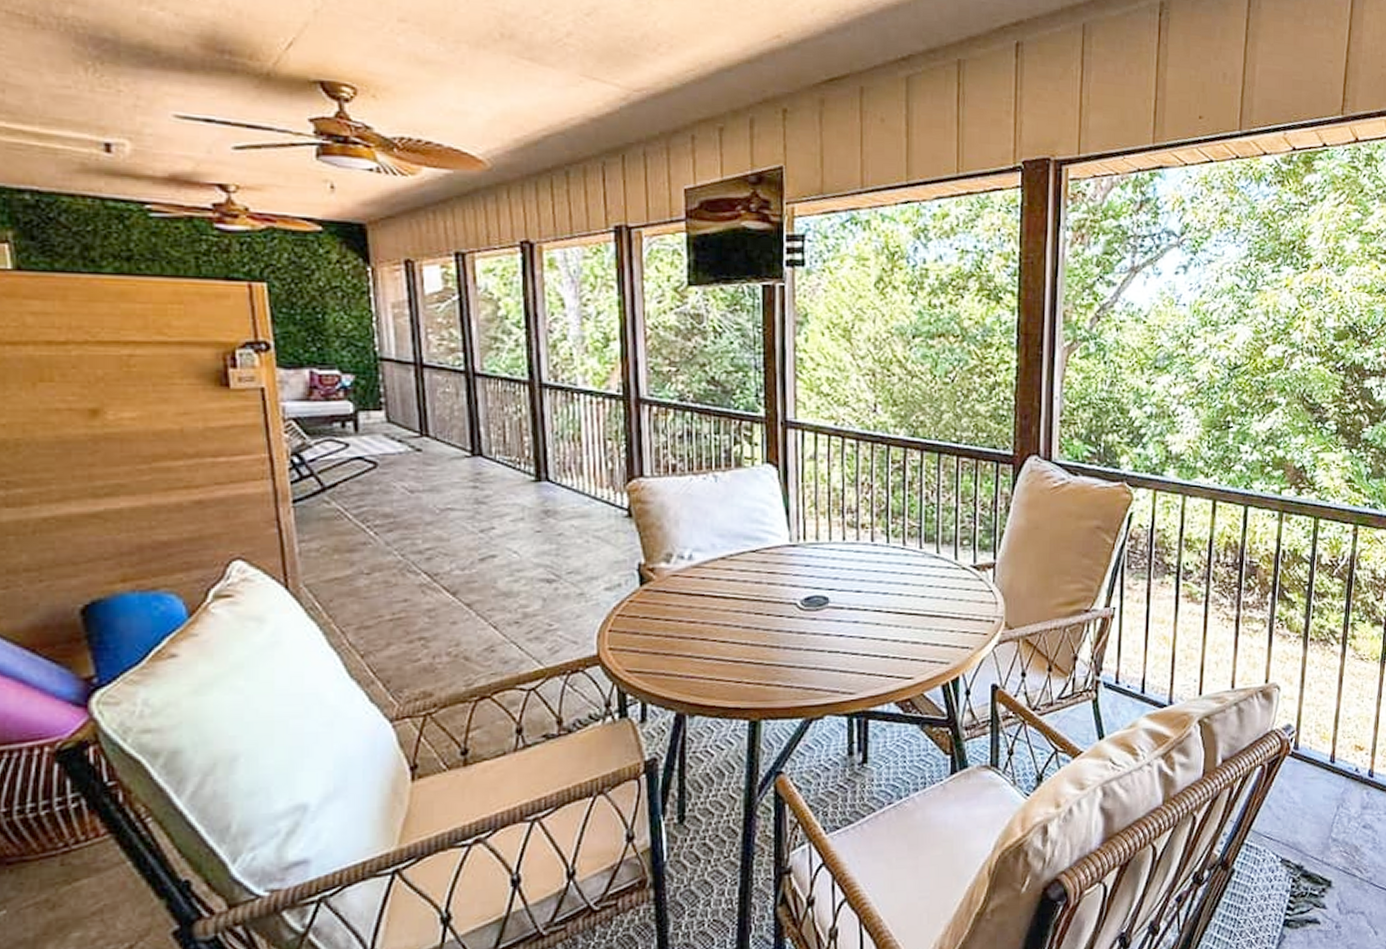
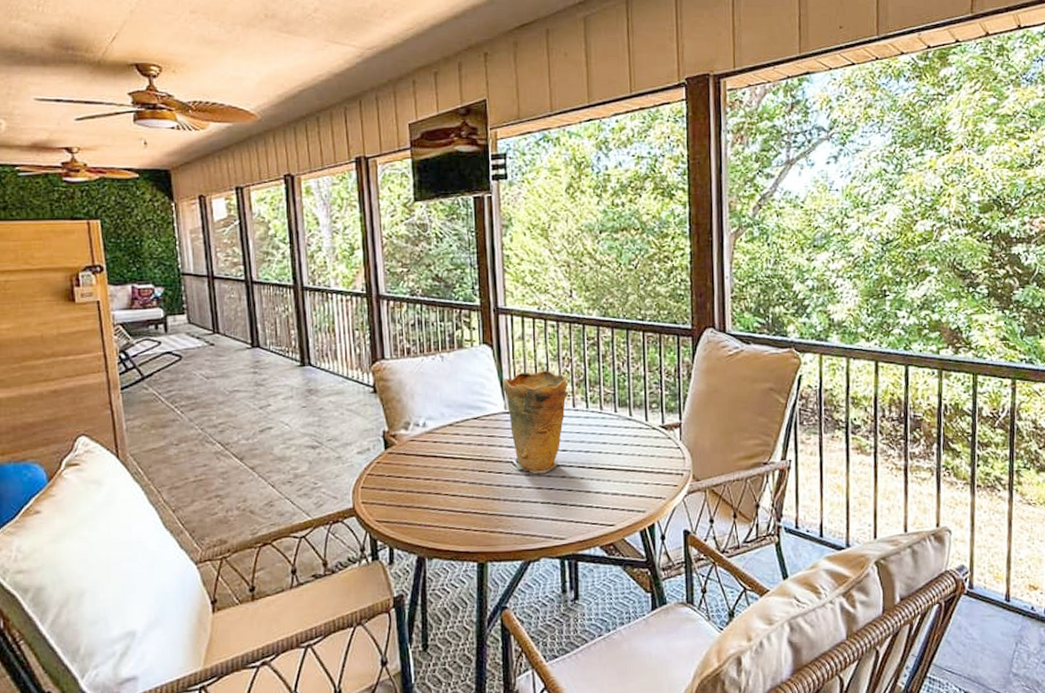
vase: none [789,498,866,617] -> present [503,371,568,474]

